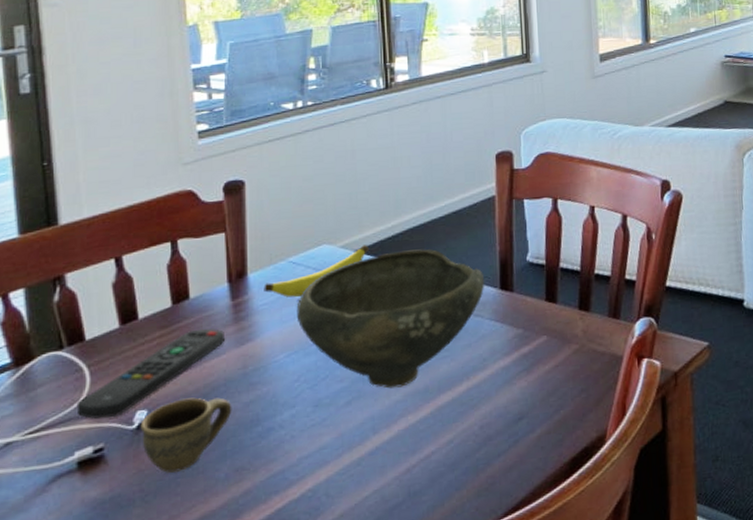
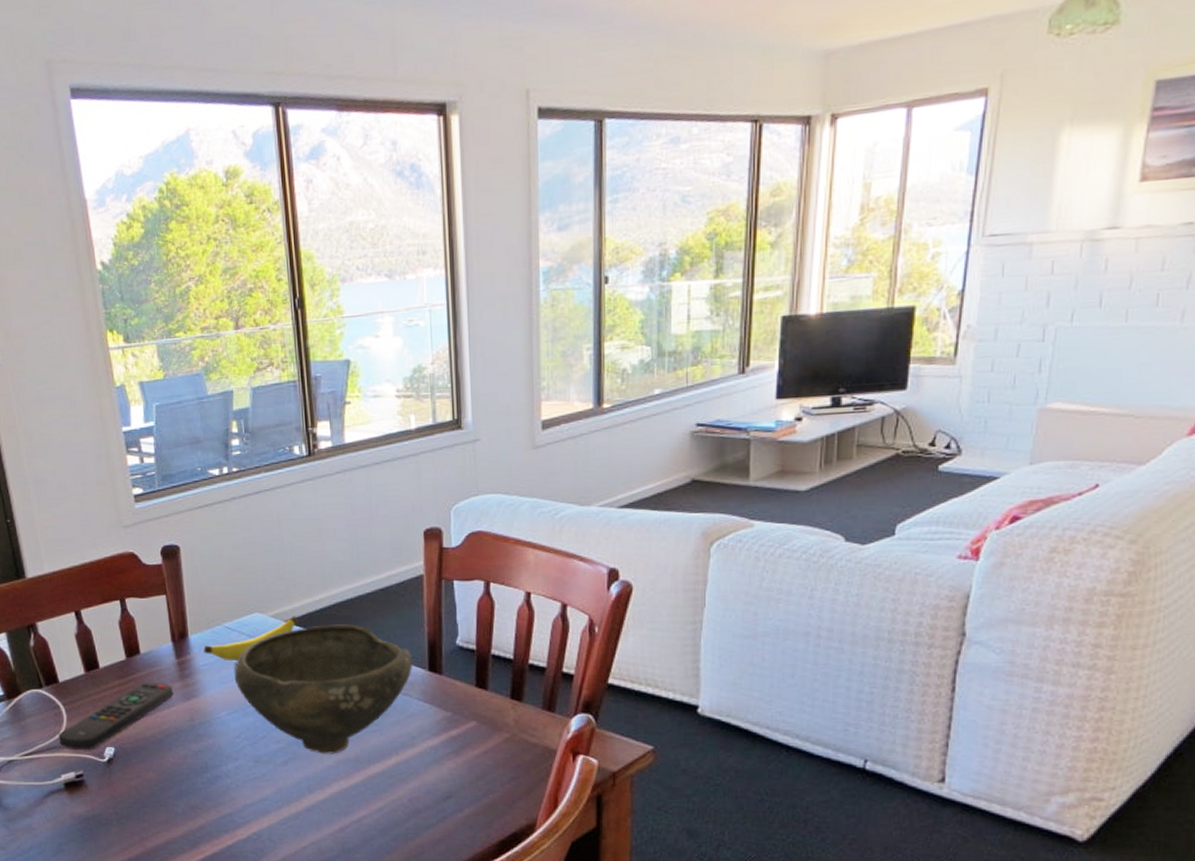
cup: present [140,397,232,473] -> none [110,741,184,802]

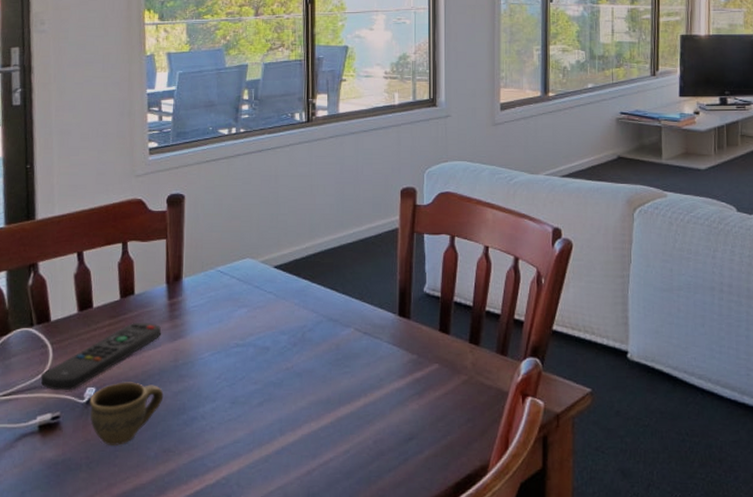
cup: none [110,741,184,802] -> present [89,382,164,445]
banana: present [203,616,298,662] -> none [195,262,285,304]
bowl: present [234,624,413,754] -> none [221,271,385,395]

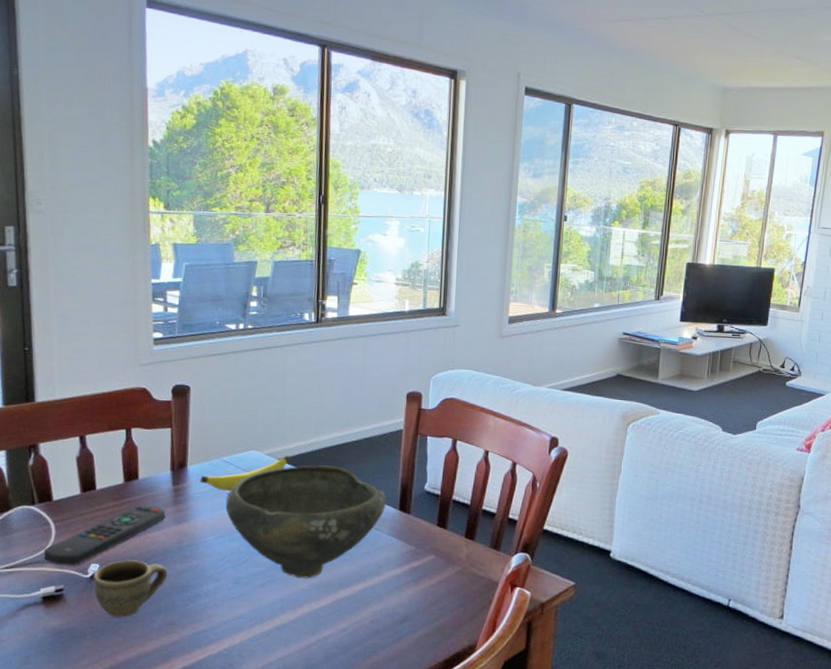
banana: none [195,262,285,304] -> present [200,455,290,492]
bowl: none [221,271,385,395] -> present [225,465,387,579]

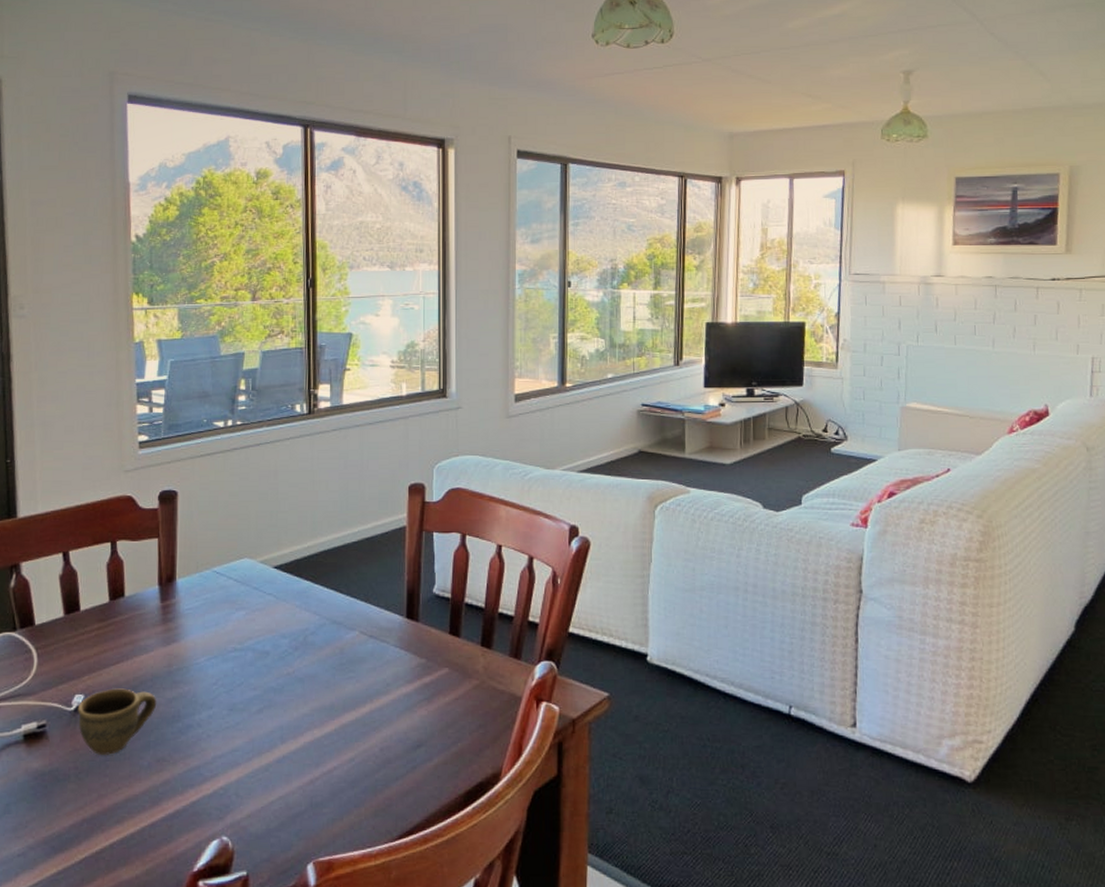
remote control: present [43,506,166,566] -> none [25,627,154,698]
banana: present [200,455,290,492] -> none [189,562,286,606]
bowl: present [225,465,387,579] -> none [217,571,392,702]

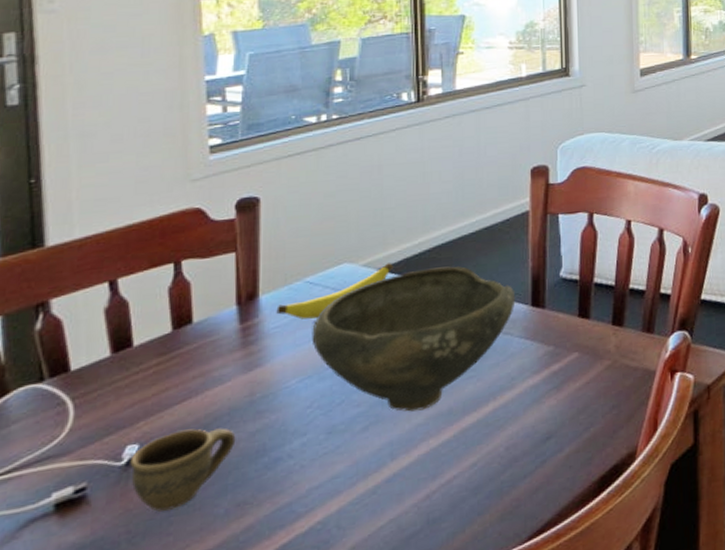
banana: none [189,562,286,606] -> present [276,263,393,320]
bowl: none [217,571,392,702] -> present [312,266,516,412]

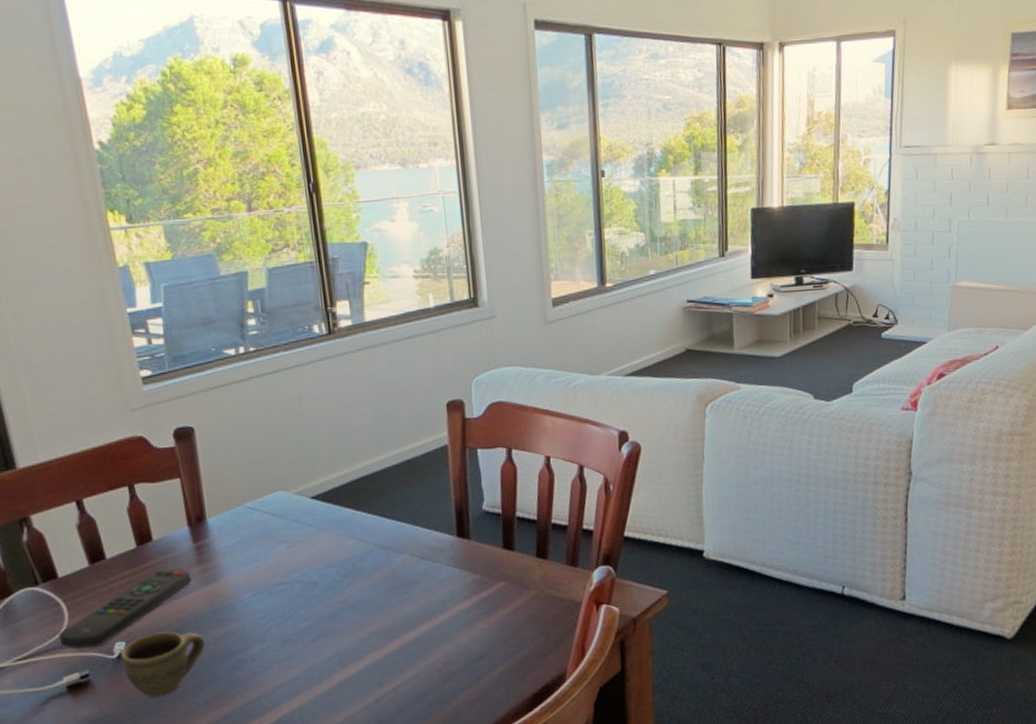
remote control: none [56,354,232,457] -> present [58,569,192,649]
banana: present [276,263,393,320] -> none [223,492,324,542]
bowl: present [312,266,516,412] -> none [257,496,442,627]

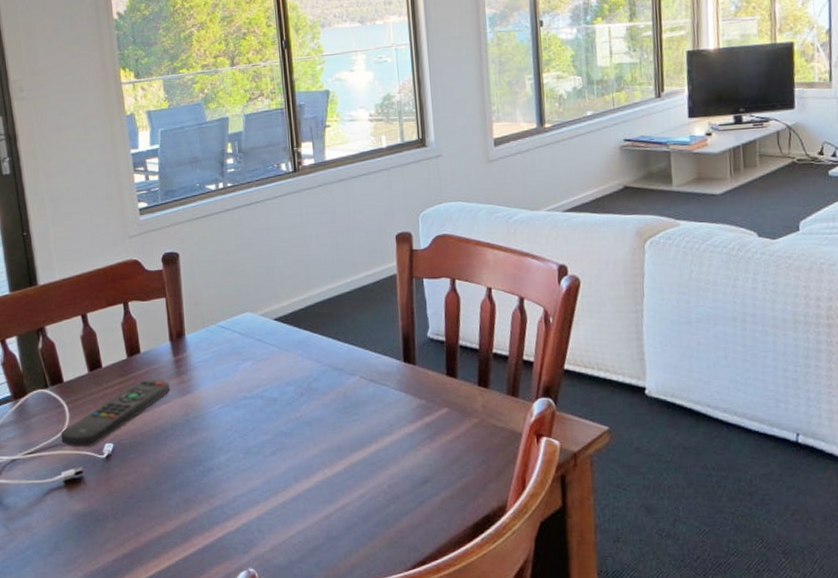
cup: present [120,631,205,698] -> none [109,436,179,497]

